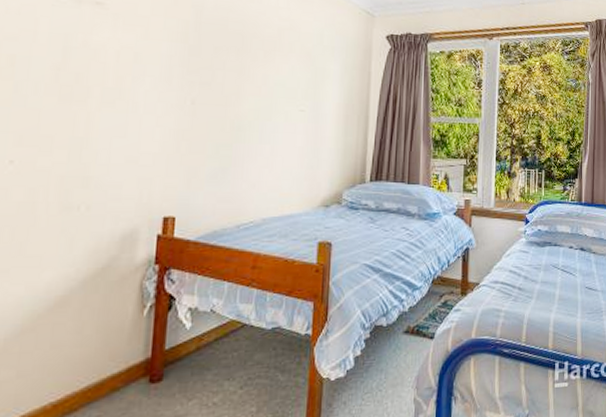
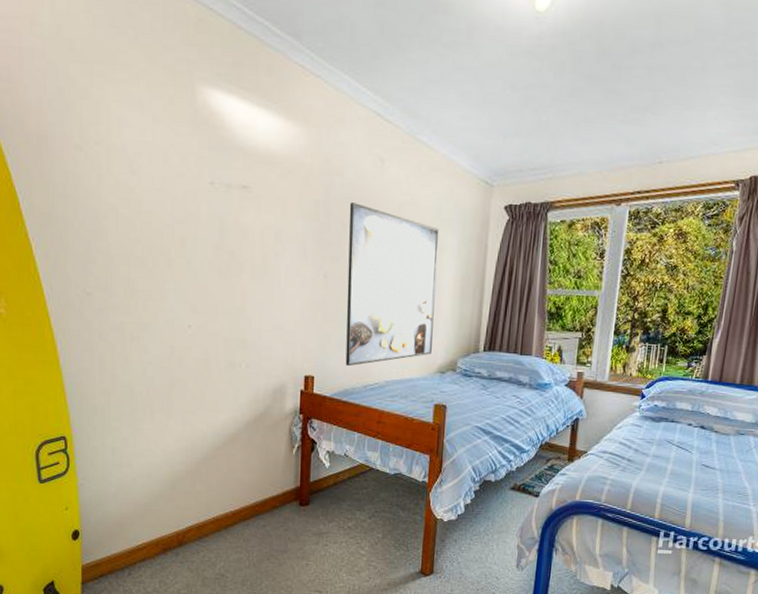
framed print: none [215,25,321,204] -> present [345,202,439,367]

